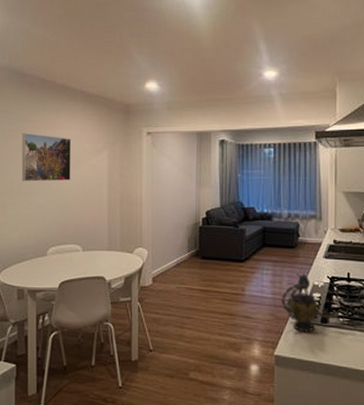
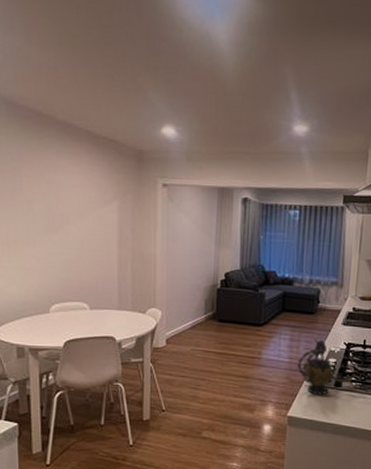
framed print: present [22,133,72,182] -> none [16,175,76,233]

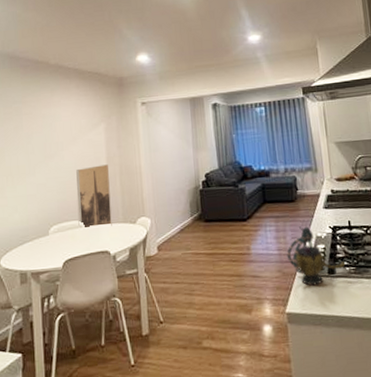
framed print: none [82,247,121,313] -> present [76,164,112,227]

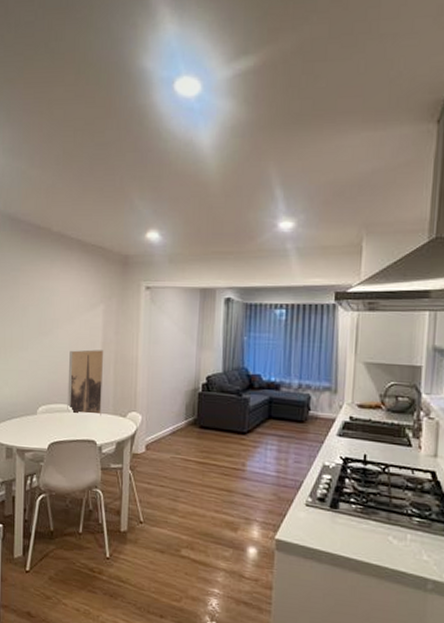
teapot: present [287,226,346,286] -> none [286,451,352,518]

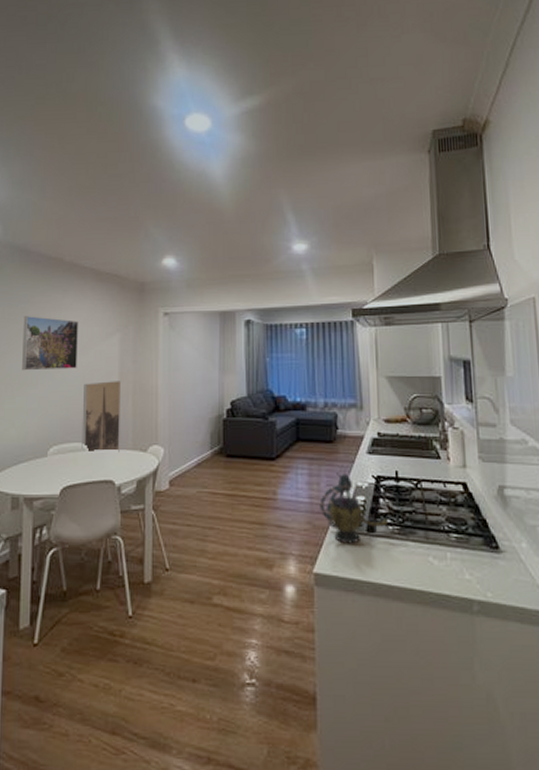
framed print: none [14,284,66,336] -> present [22,316,79,371]
teapot: none [286,451,352,518] -> present [319,472,389,544]

